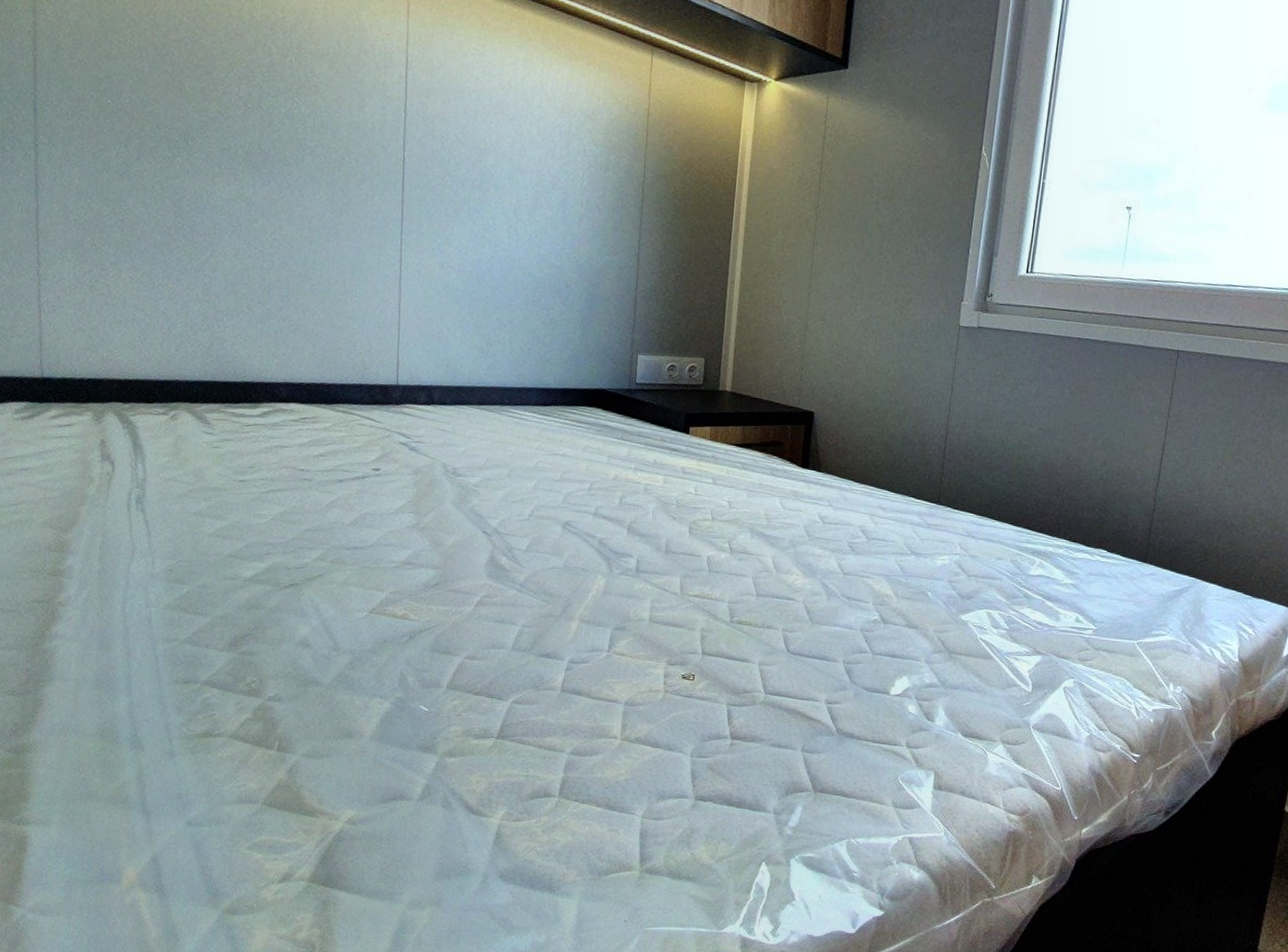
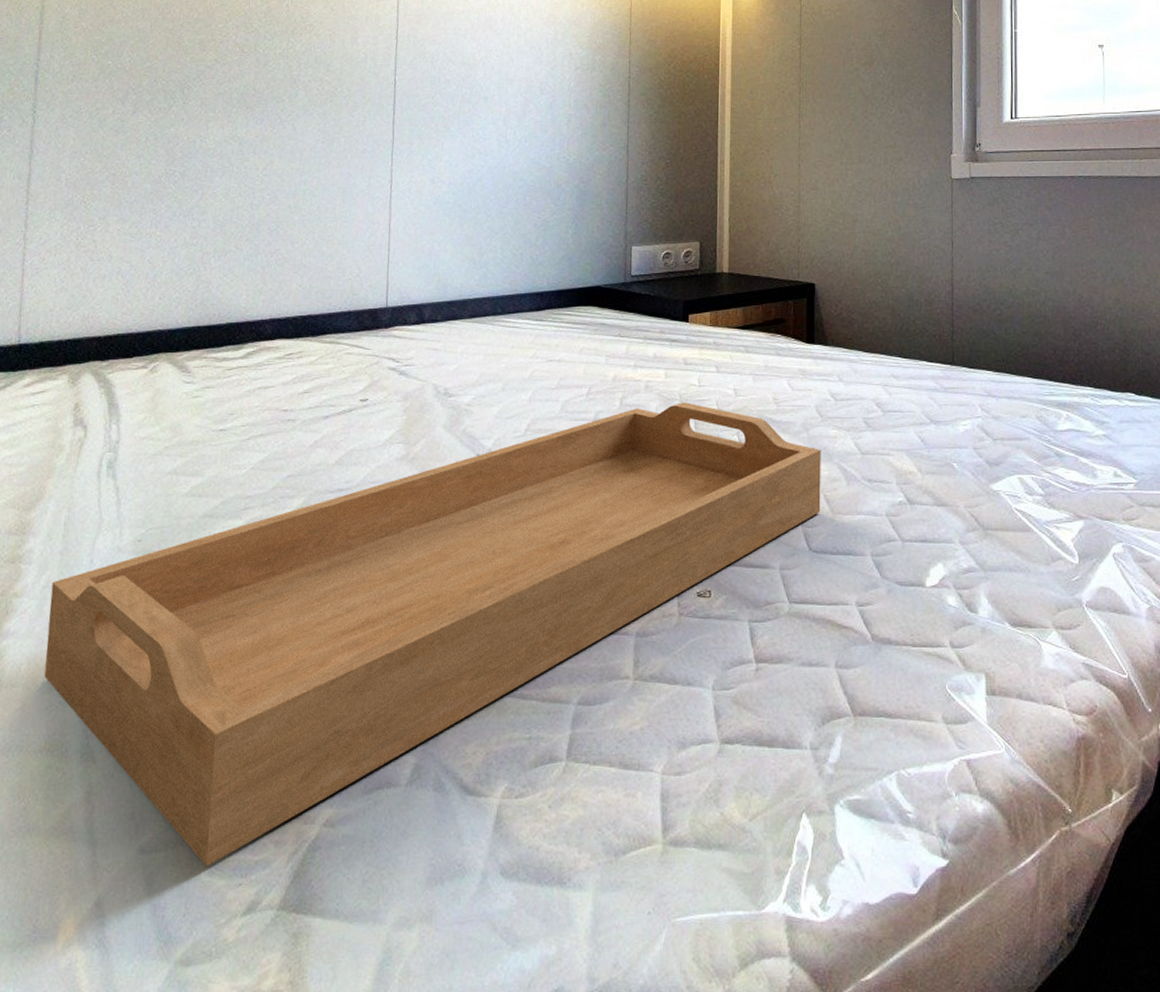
serving tray: none [92,507,806,843] -> present [44,402,821,867]

